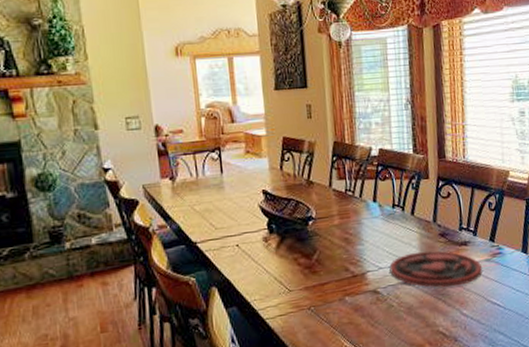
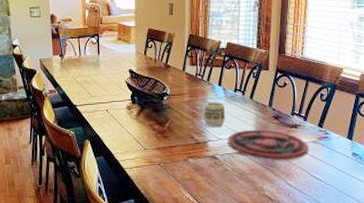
cup: none [358,221,386,255] -> present [203,101,226,128]

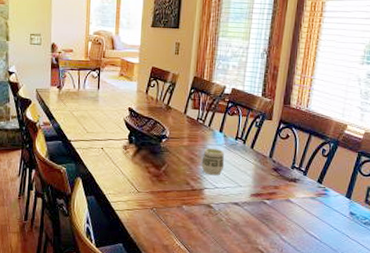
plate: present [227,129,309,161] -> none [224,180,307,215]

